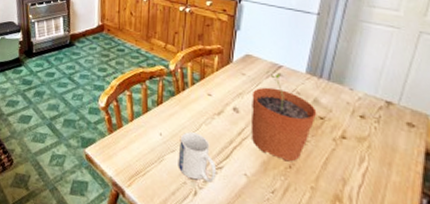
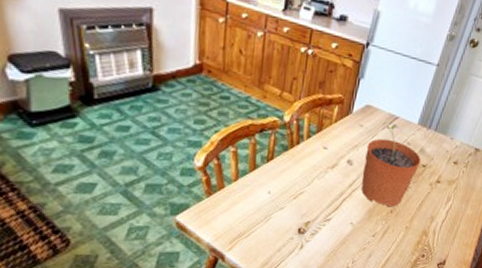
mug: present [178,132,216,183] -> none [285,187,325,235]

